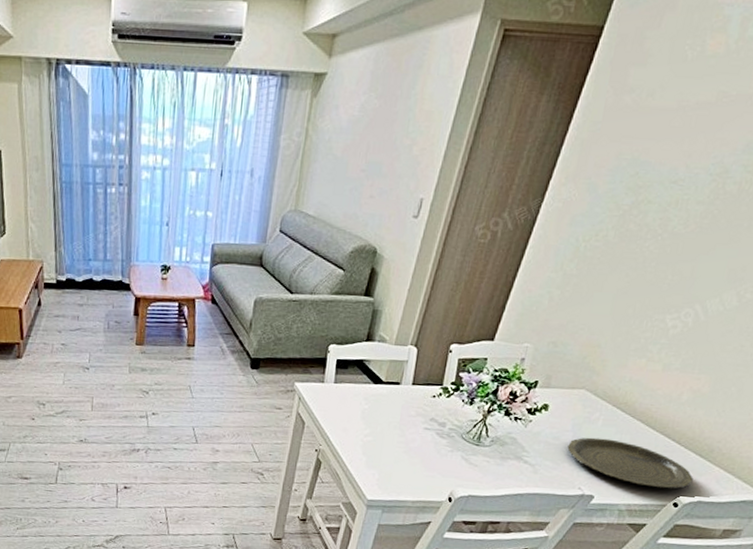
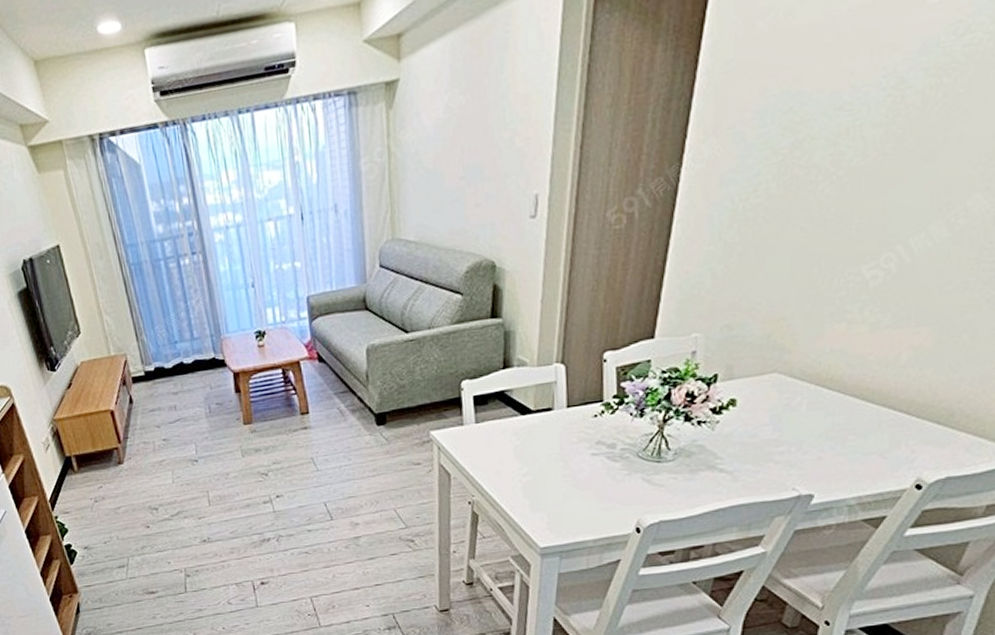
plate: present [567,437,694,489] -> none [769,424,935,472]

